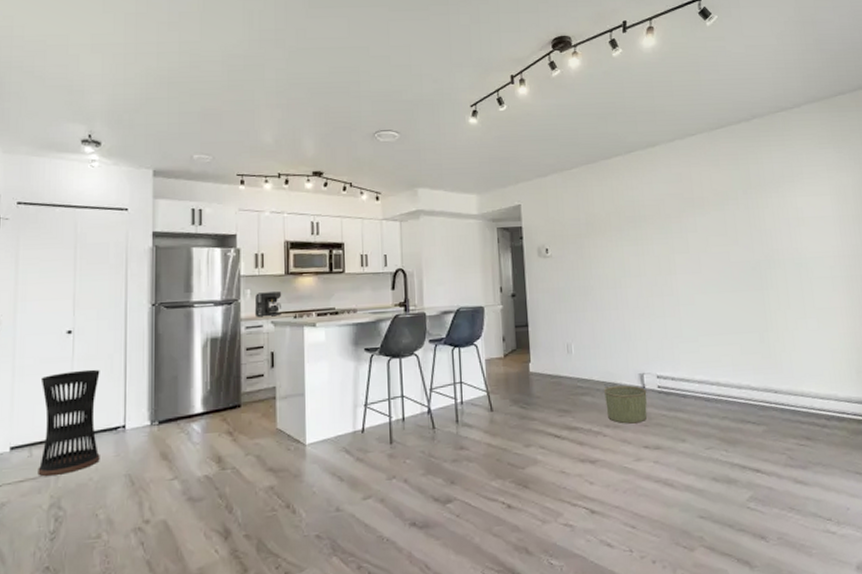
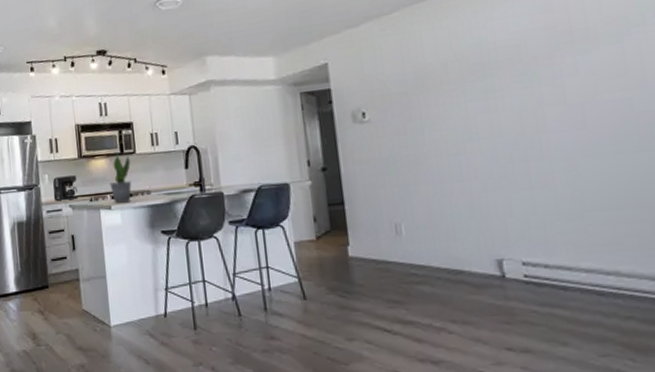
potted plant: none [316,272,339,321] -> present [109,154,132,203]
basket: present [603,385,647,424] -> none [446,273,510,320]

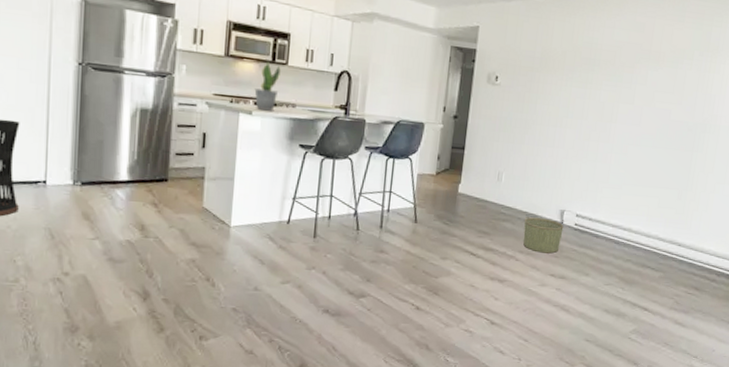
coffee maker: present [53,175,78,202] -> none [189,70,220,98]
basket: none [446,273,510,320] -> present [523,217,564,254]

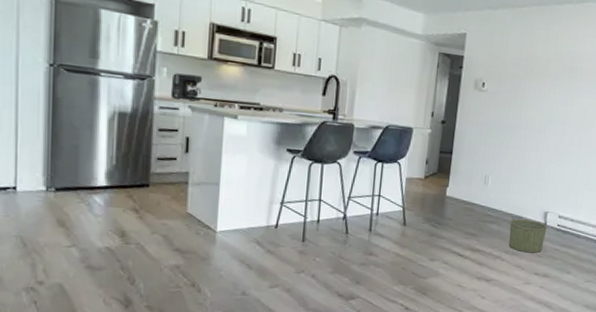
coffee maker: none [189,70,220,98] -> present [170,73,203,102]
potted plant: present [254,61,281,111] -> none [239,65,267,116]

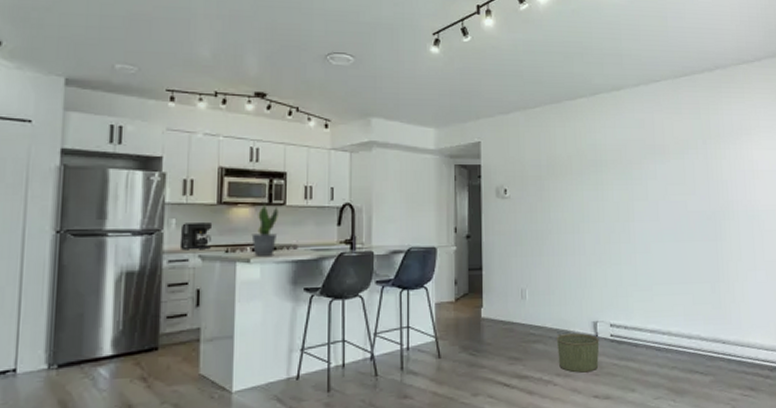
potted plant: none [239,65,267,116] -> present [251,204,278,256]

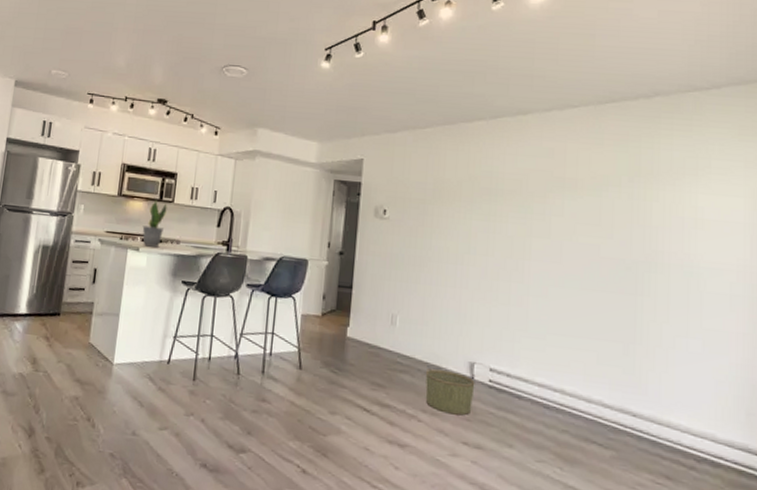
coffee maker: present [179,222,213,251] -> none [84,209,113,235]

